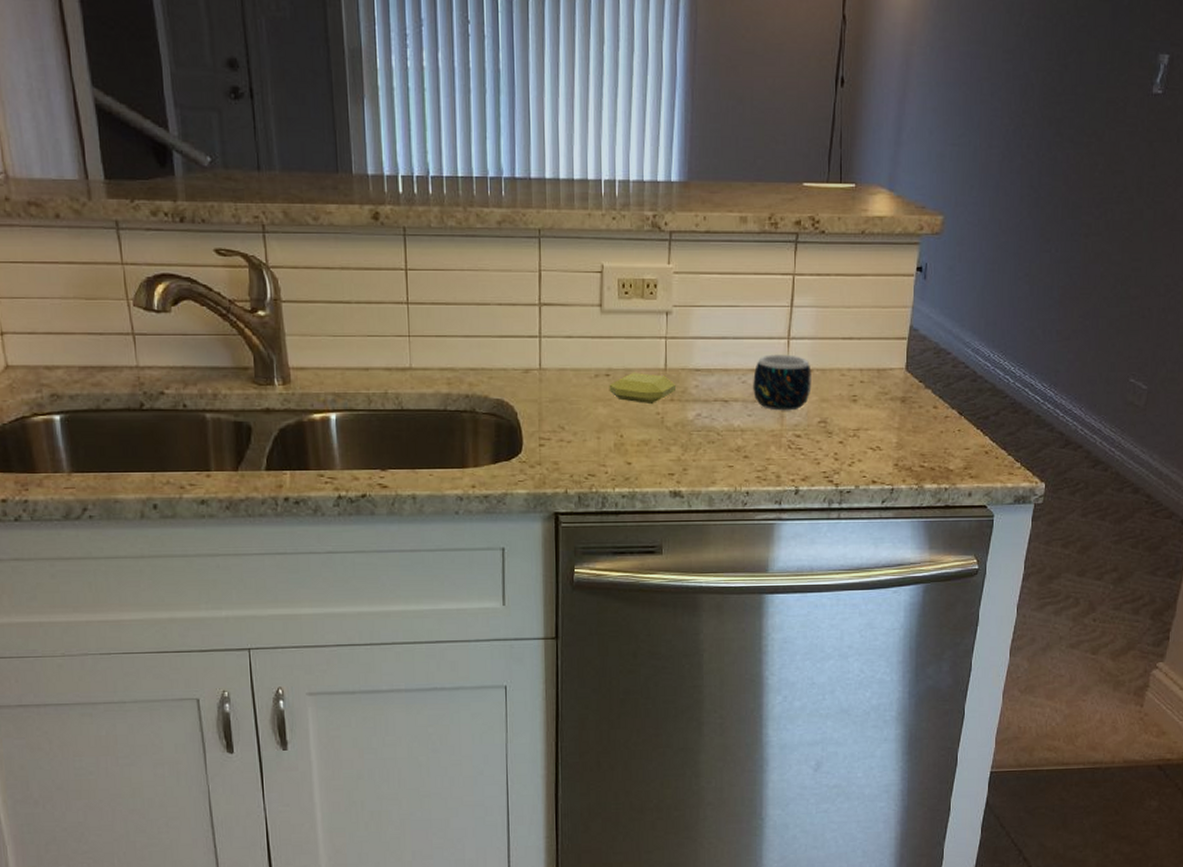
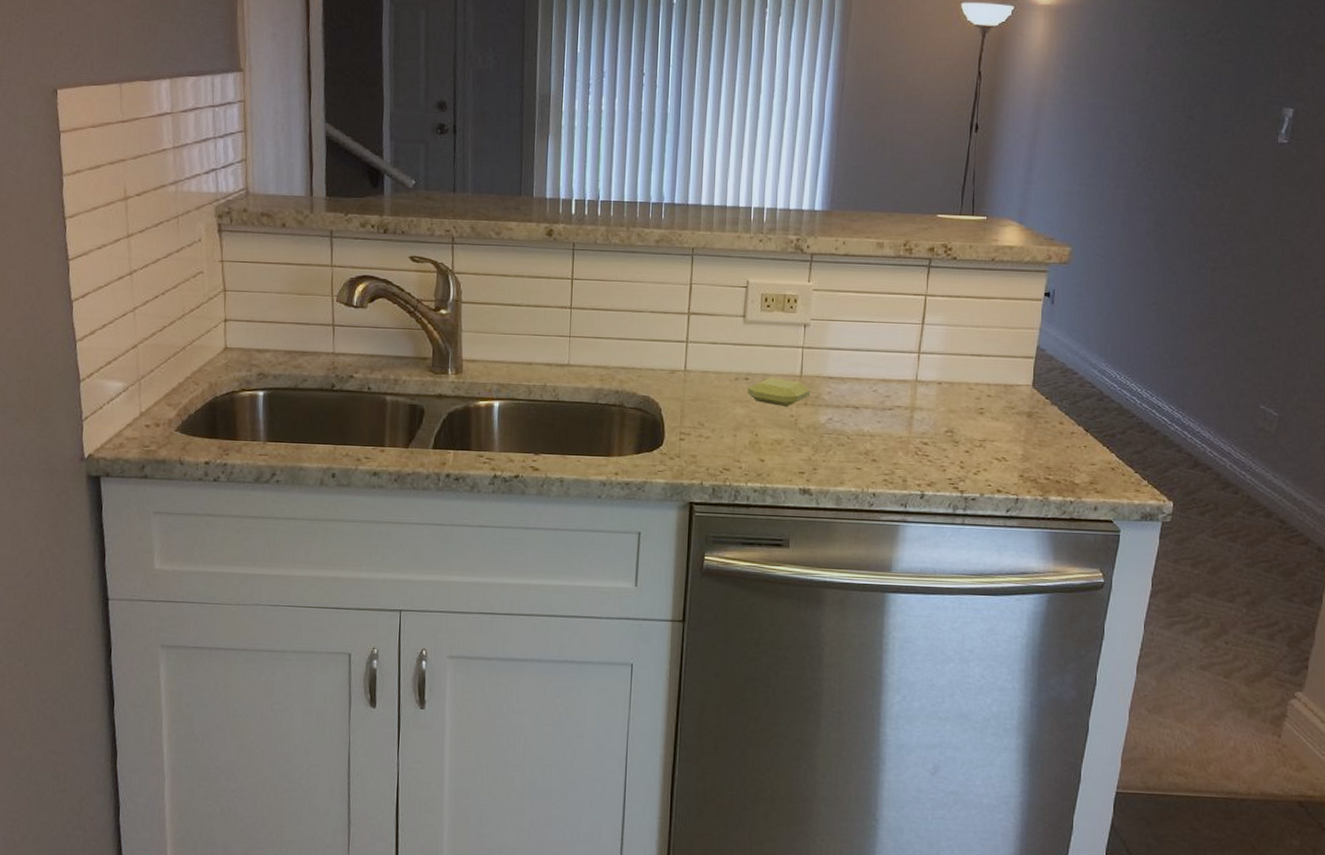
mug: present [753,354,812,411] -> none [883,367,940,420]

